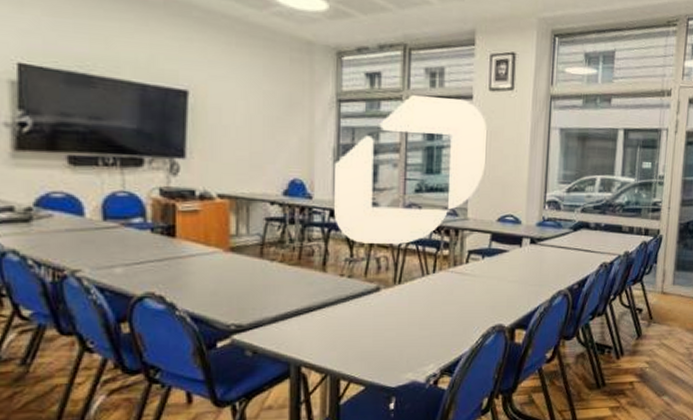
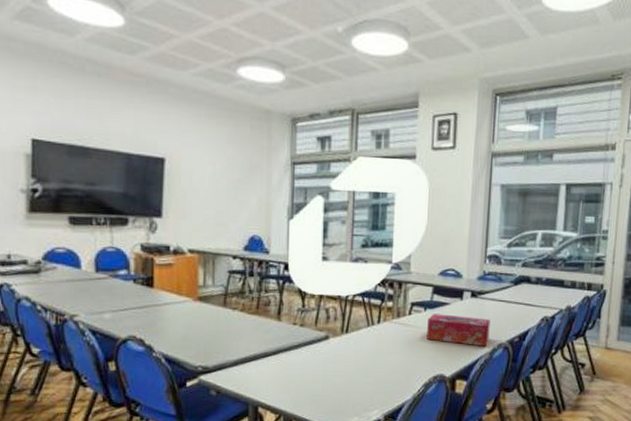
tissue box: none [485,262,550,295] -> present [427,314,490,347]

